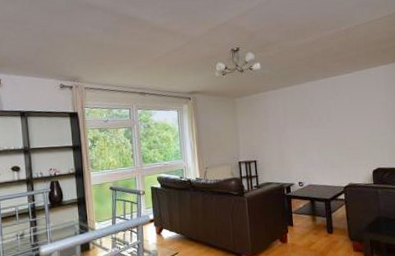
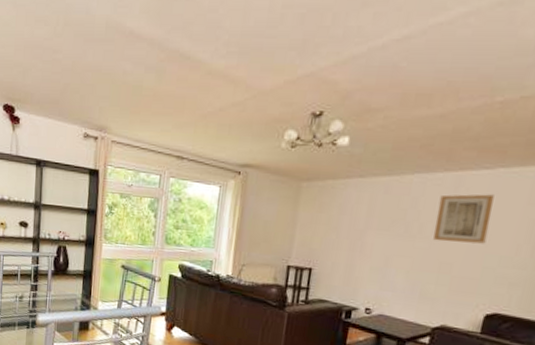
wall art: none [326,89,360,126] -> present [433,194,494,244]

